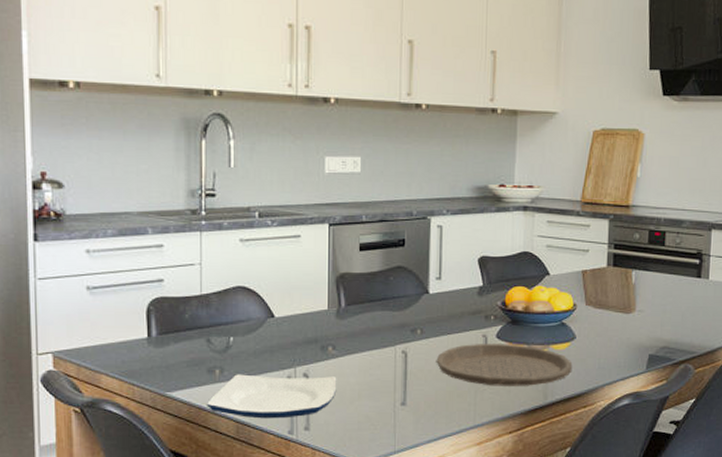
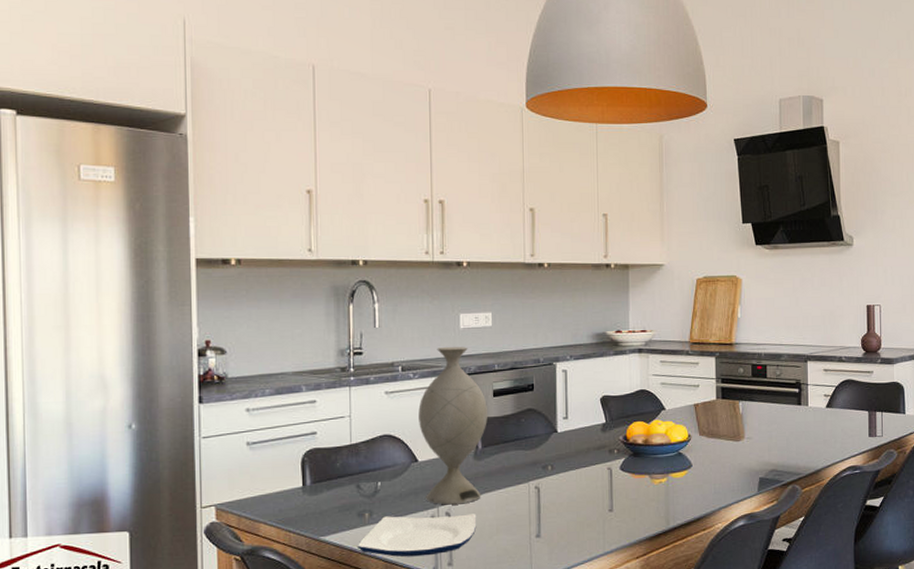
decorative vase: none [276,192,352,366] -> present [418,346,487,505]
plate: present [436,344,573,386] -> none [566,475,691,515]

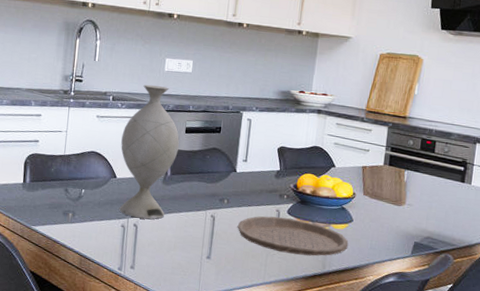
plate: present [358,514,477,557] -> none [60,218,159,258]
plate: none [566,475,691,515] -> present [237,216,349,256]

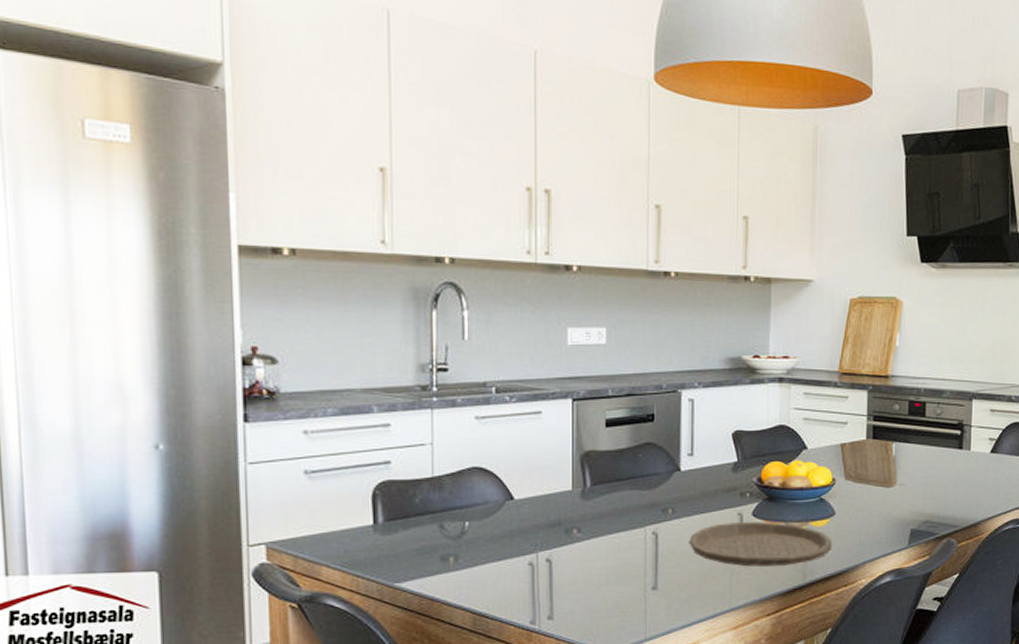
decorative vase: present [119,84,179,220] -> none [515,365,598,551]

